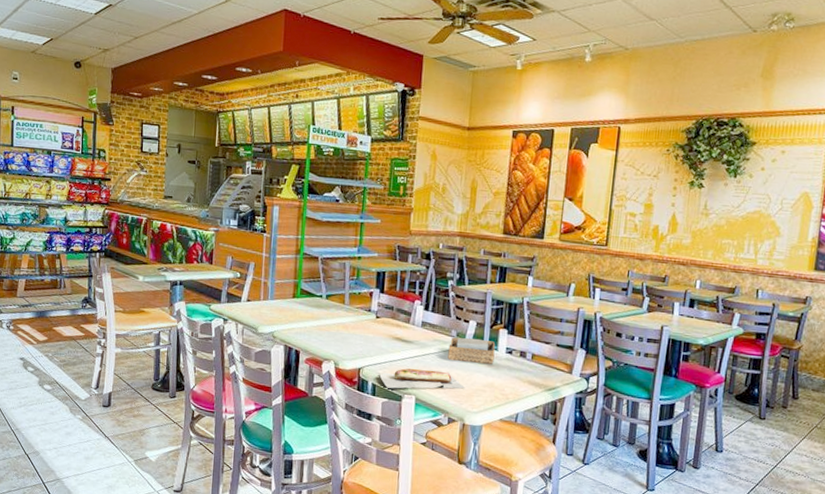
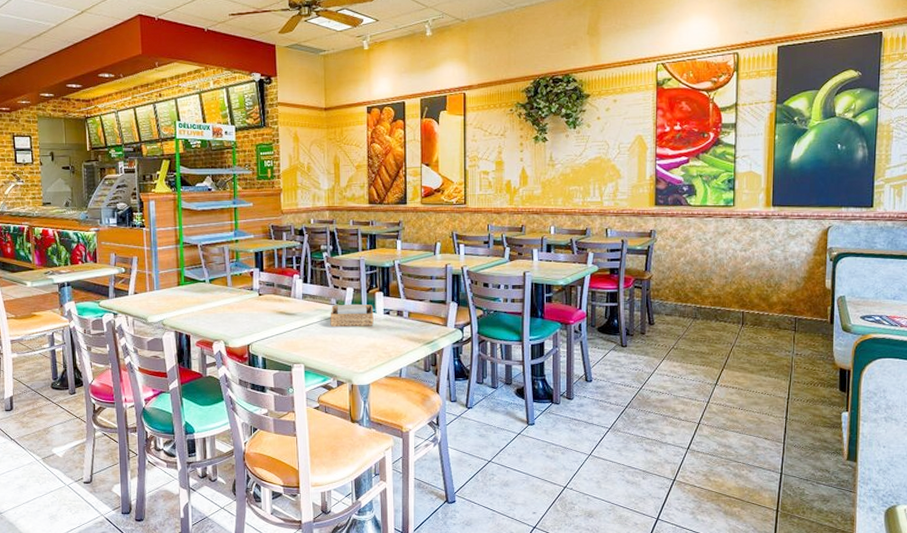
sandwich: present [377,368,464,391] -> none [266,338,349,362]

